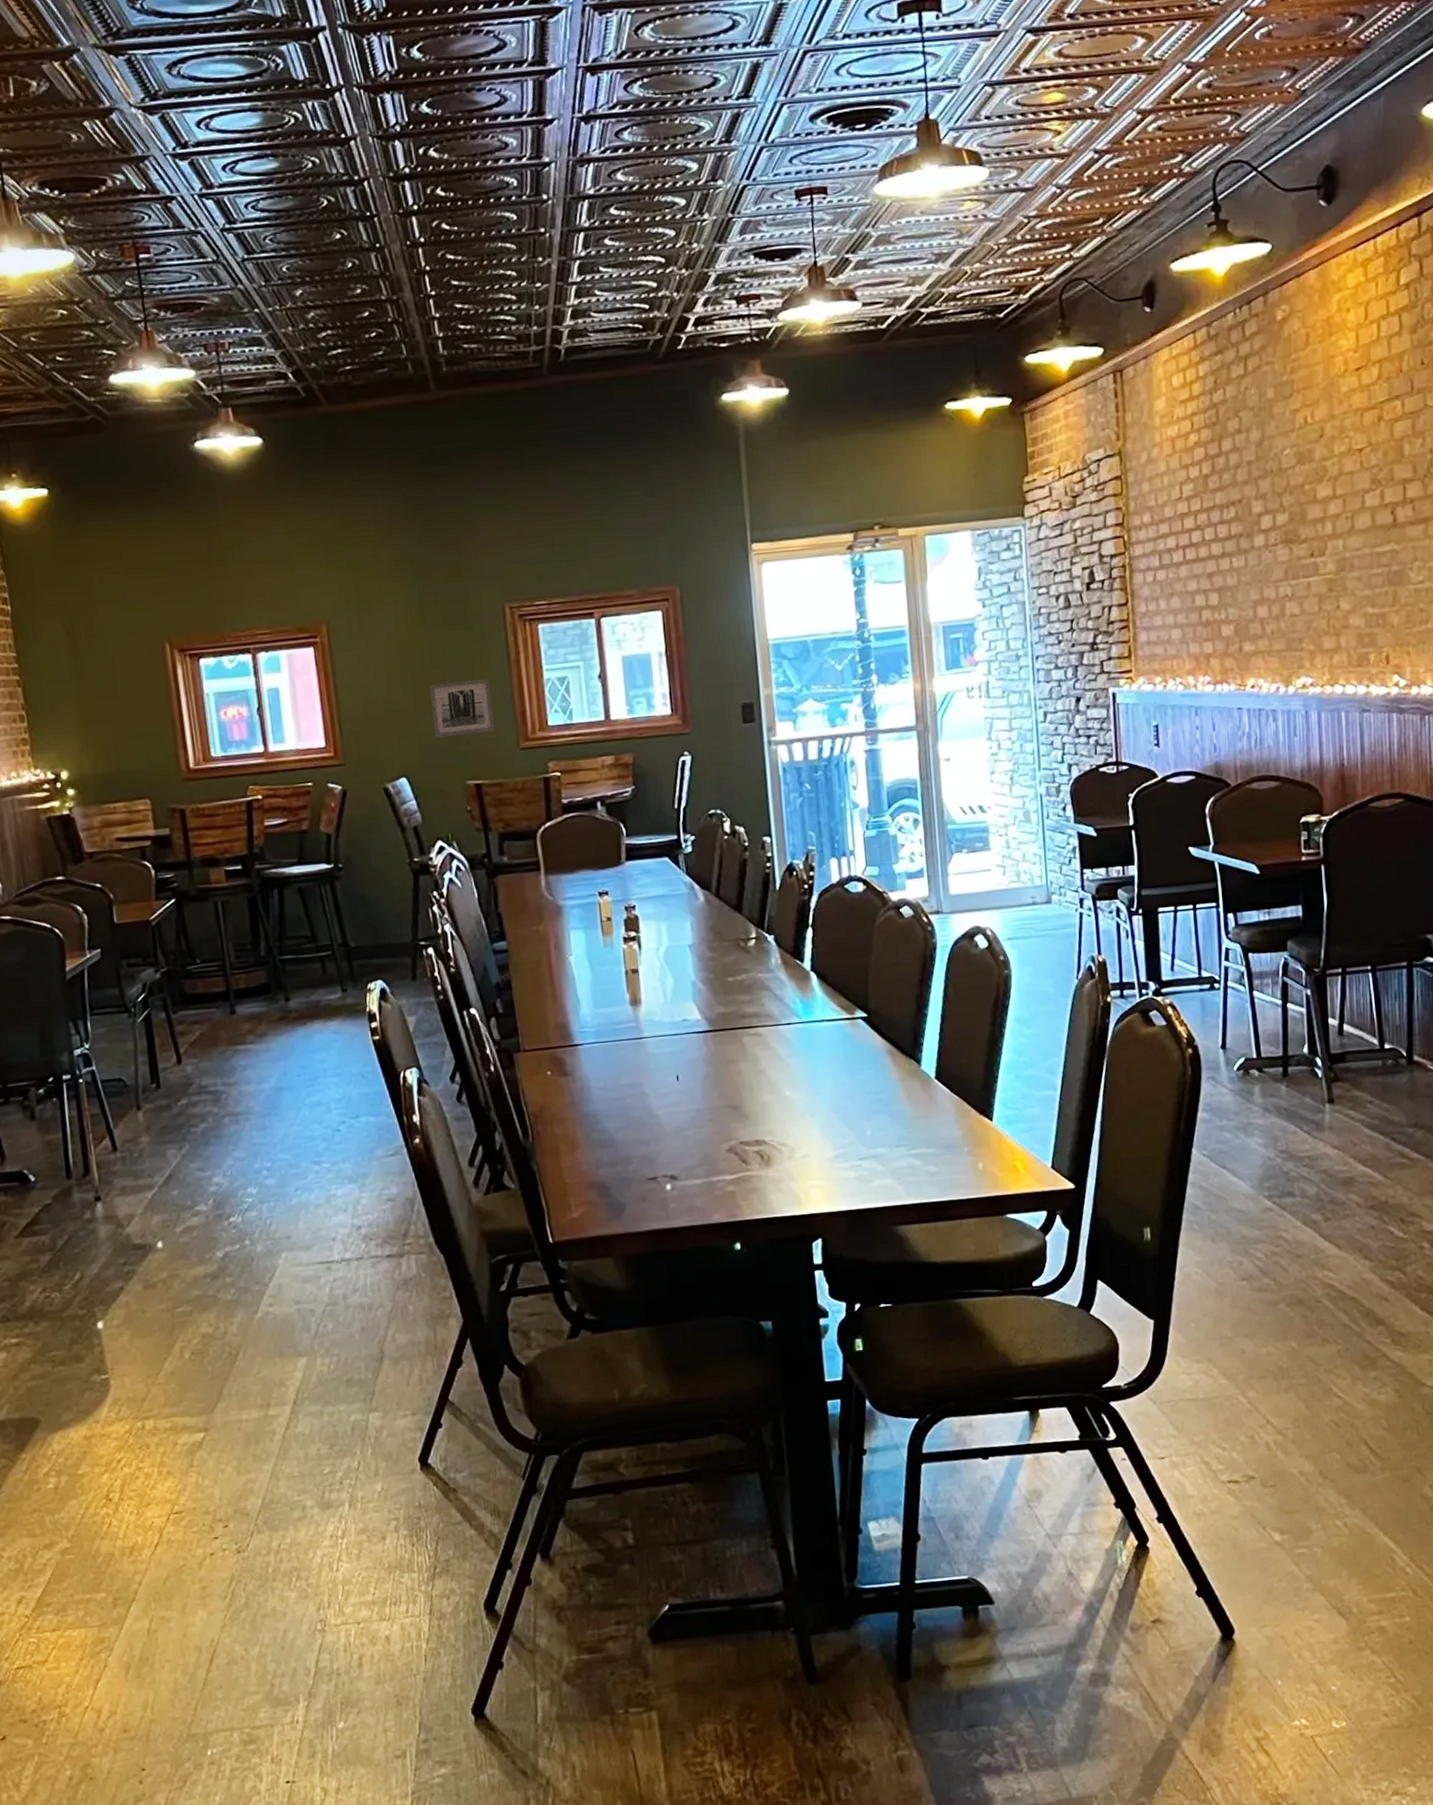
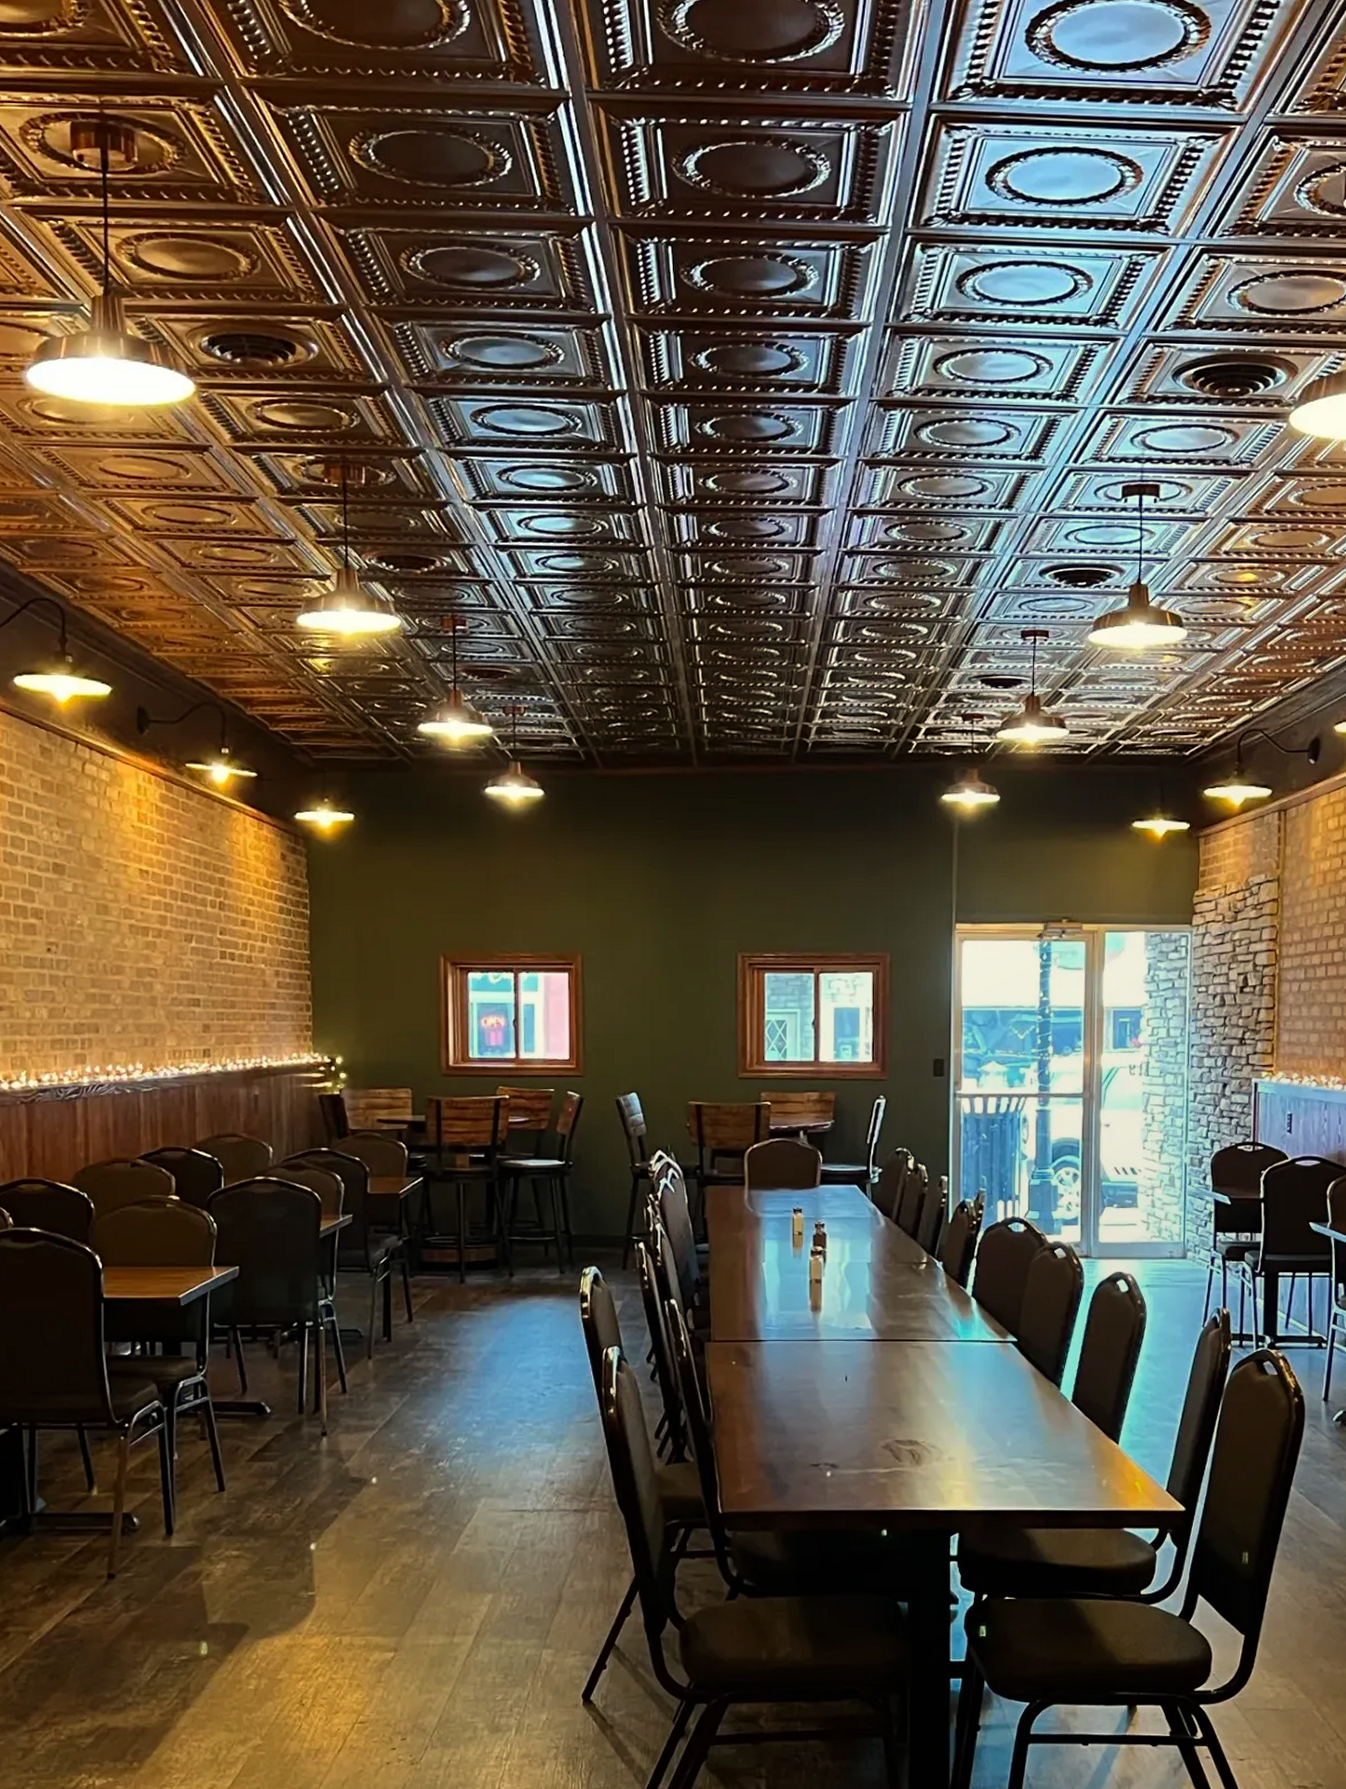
wall art: present [429,679,495,738] -> none [665,1015,718,1062]

